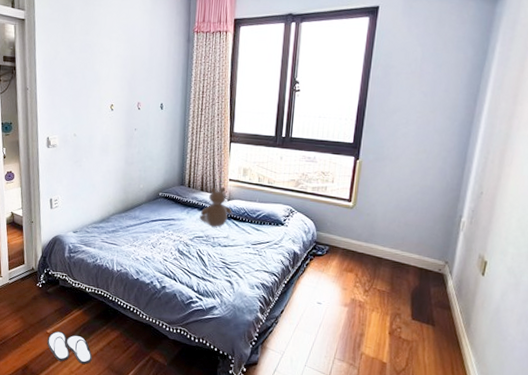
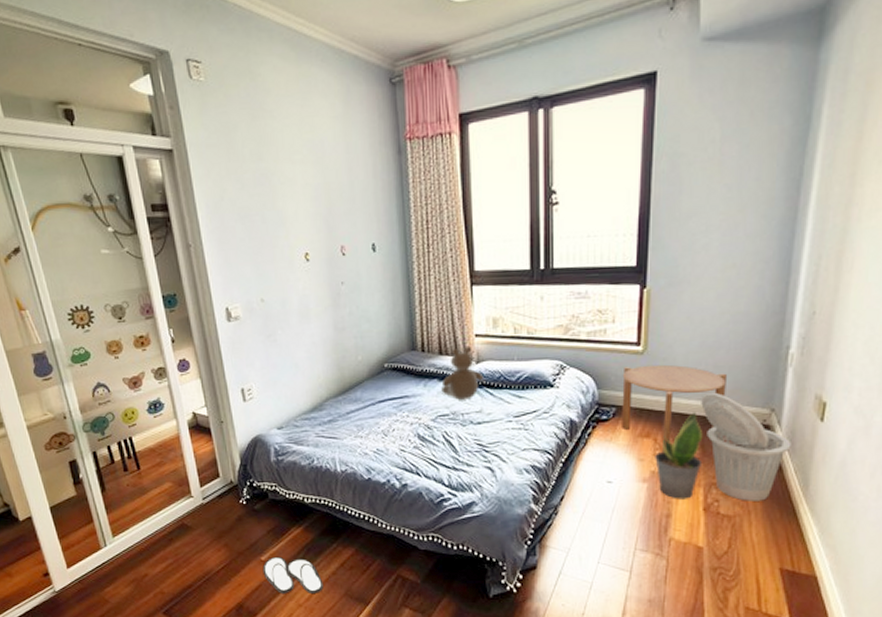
side table: none [332,217,414,285] -> present [622,364,726,452]
potted plant: none [355,256,393,324] -> present [655,411,703,499]
laundry basket: none [393,243,459,332] -> present [701,392,792,501]

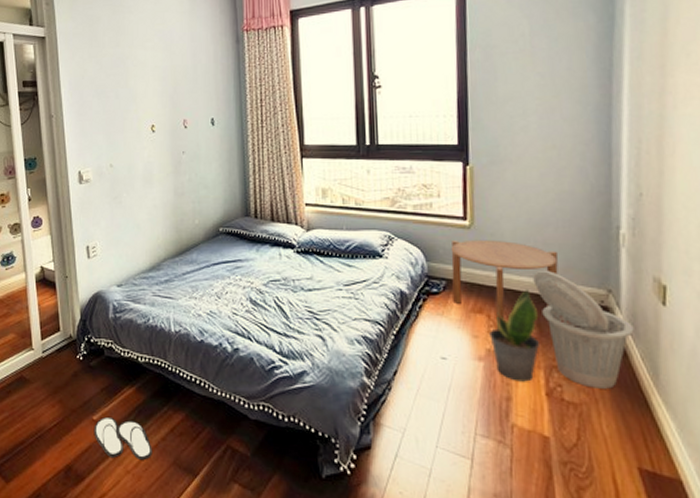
bear: present [441,345,484,400] -> none [273,214,314,266]

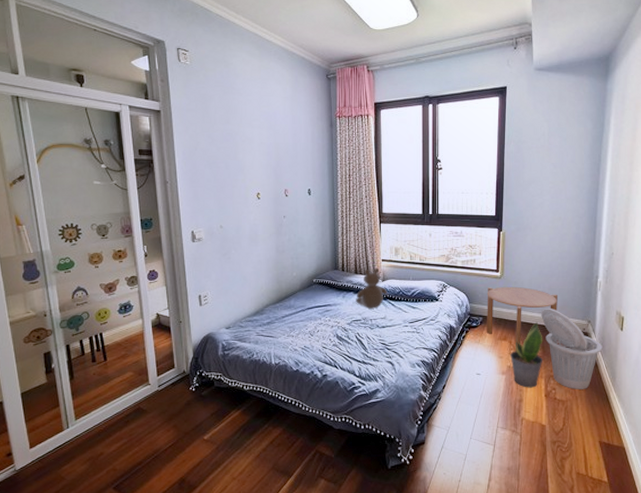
slippers: present [94,416,152,460] -> none [204,435,255,468]
bear: none [273,214,314,266] -> present [356,267,388,309]

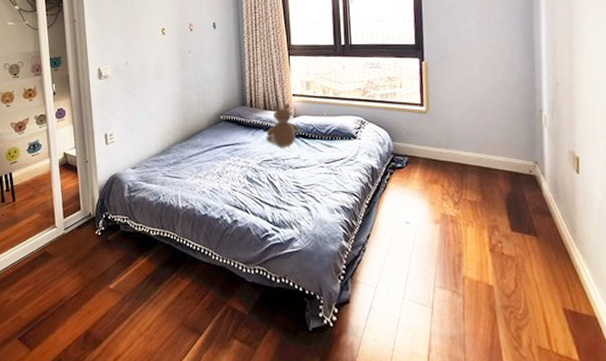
side table: present [487,286,558,352] -> none [411,122,497,197]
potted plant: present [510,321,543,388] -> none [443,162,483,240]
laundry basket: present [541,307,603,389] -> none [477,146,556,243]

